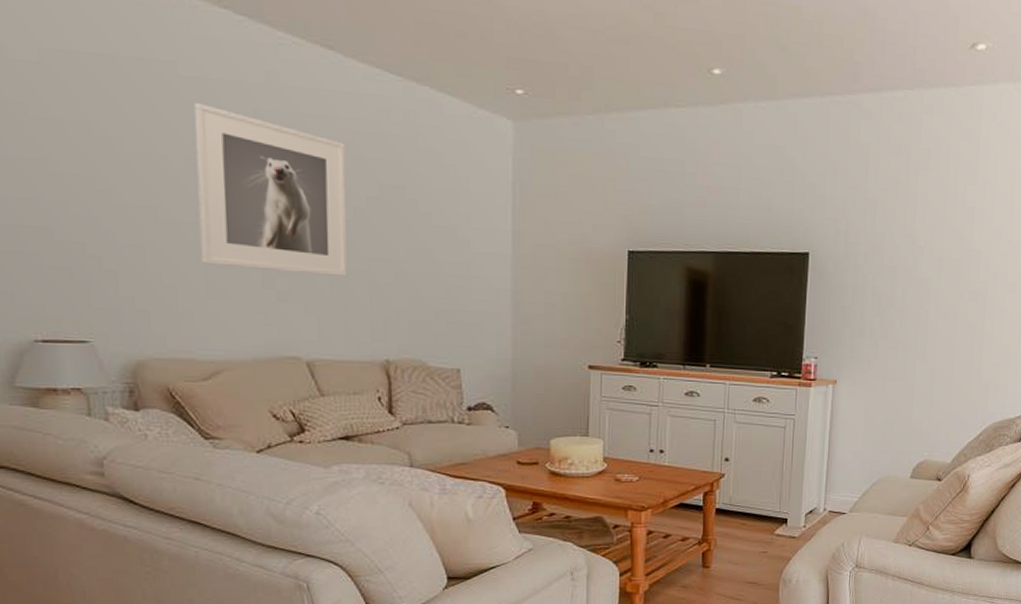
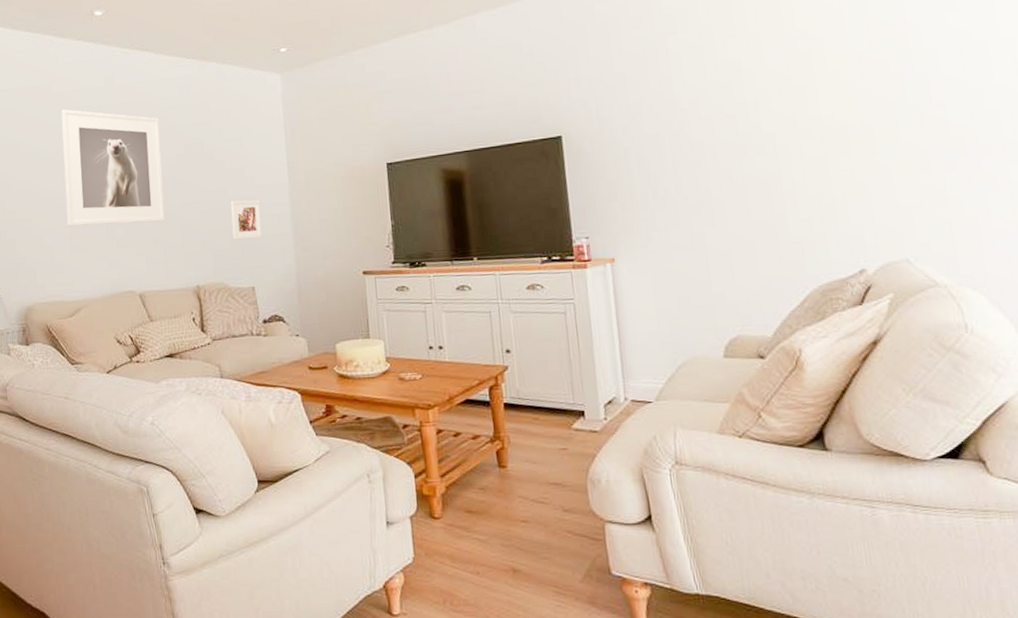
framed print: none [436,264,476,314] -> present [230,199,263,240]

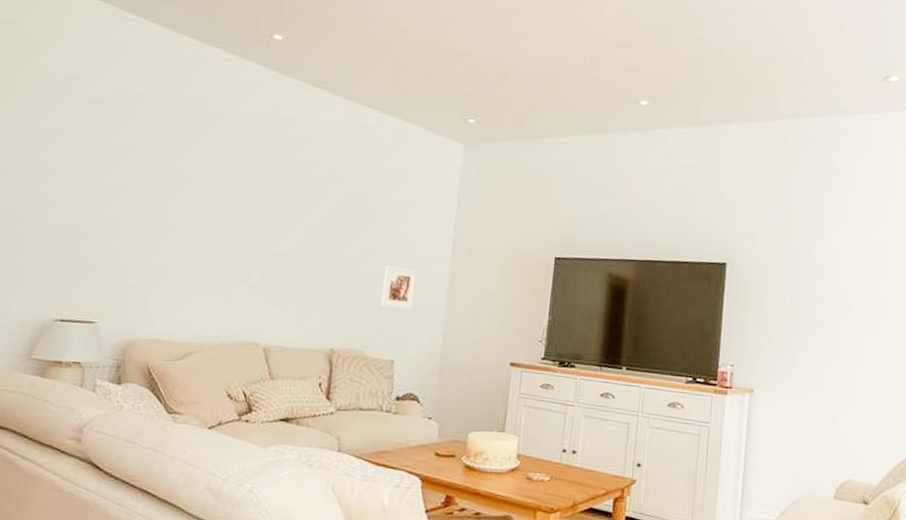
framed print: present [61,109,165,227] -> none [194,131,324,275]

